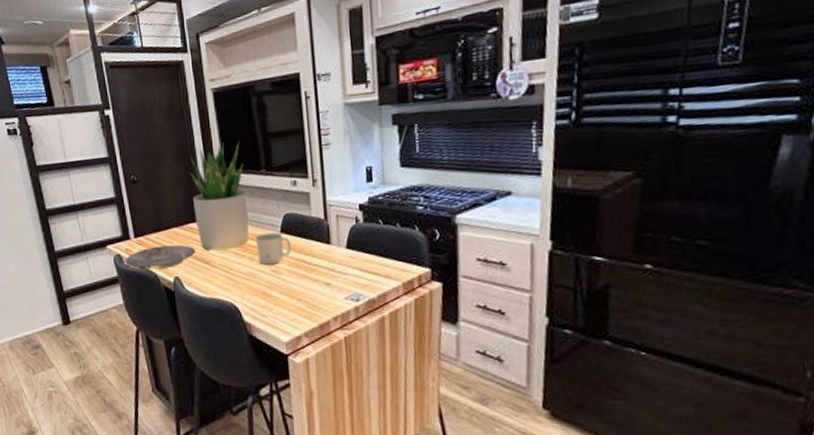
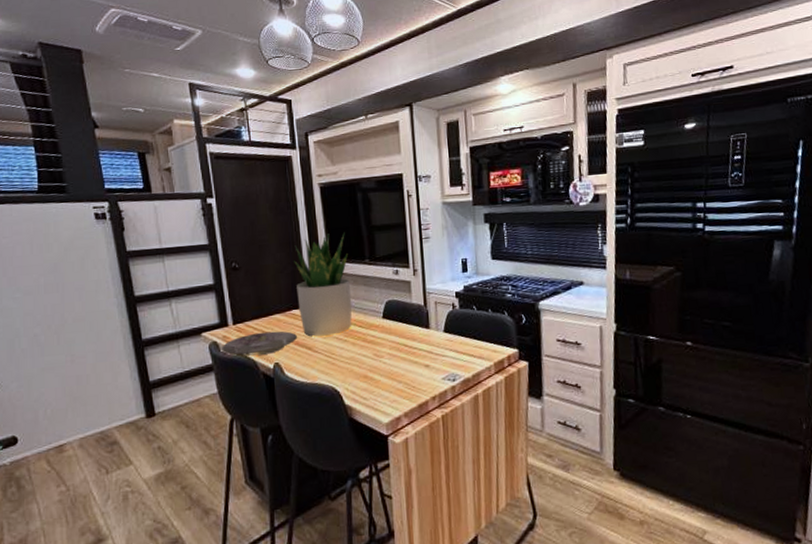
mug: present [256,232,292,265] -> none [359,318,393,349]

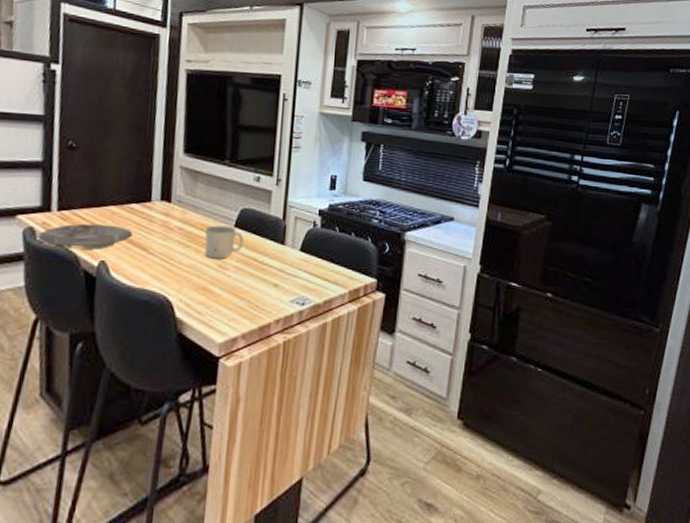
planter: present [294,232,352,337] -> none [139,125,207,239]
mug: none [359,318,393,349] -> present [204,225,244,259]

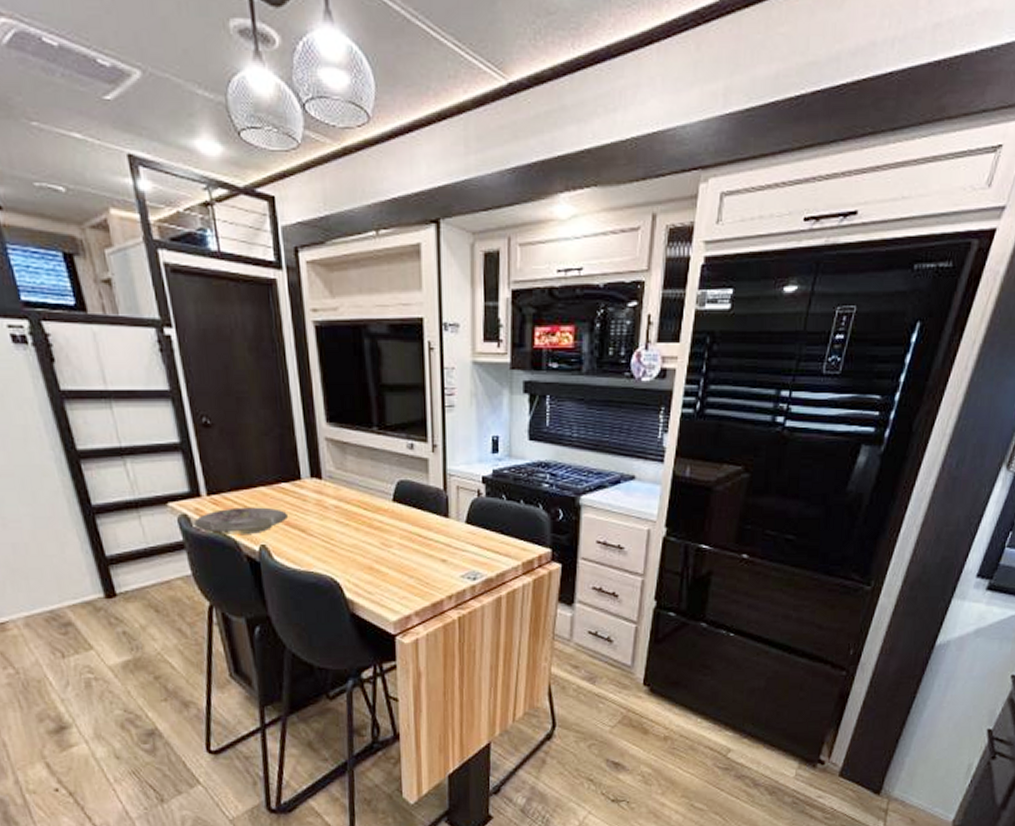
mug: present [204,225,244,259] -> none [363,500,405,537]

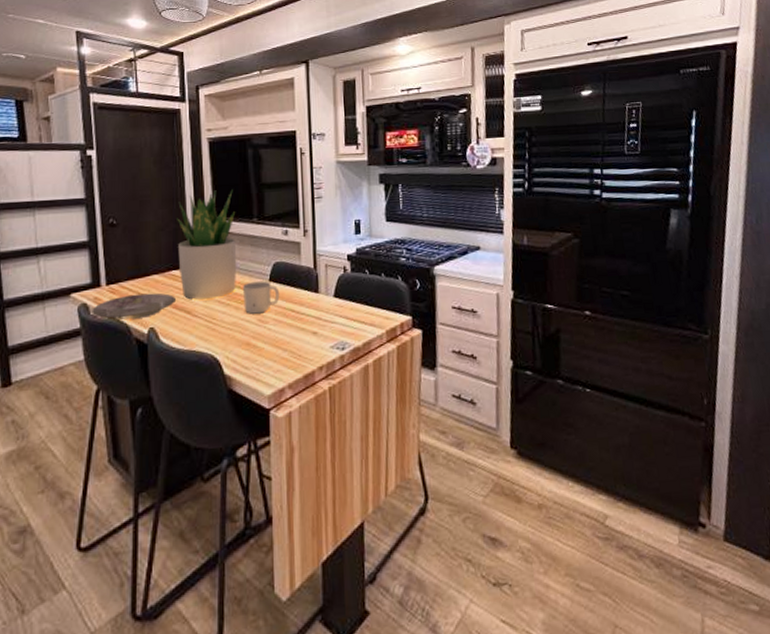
planter: none [282,389,356,519] -> present [177,189,237,301]
mug: none [363,500,405,537] -> present [243,281,280,314]

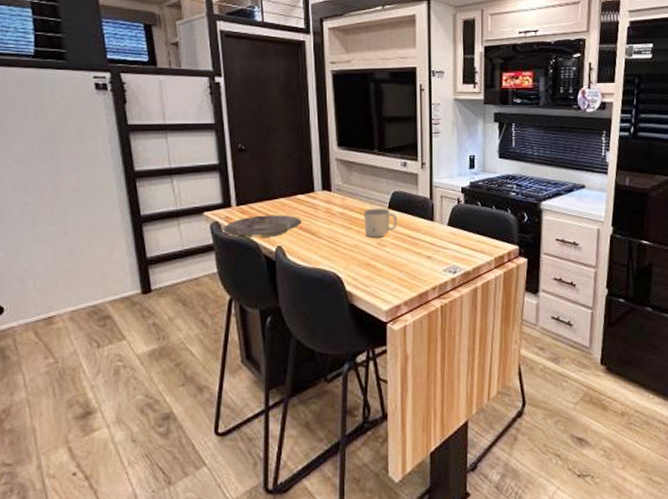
planter: present [177,189,237,301] -> none [302,121,359,224]

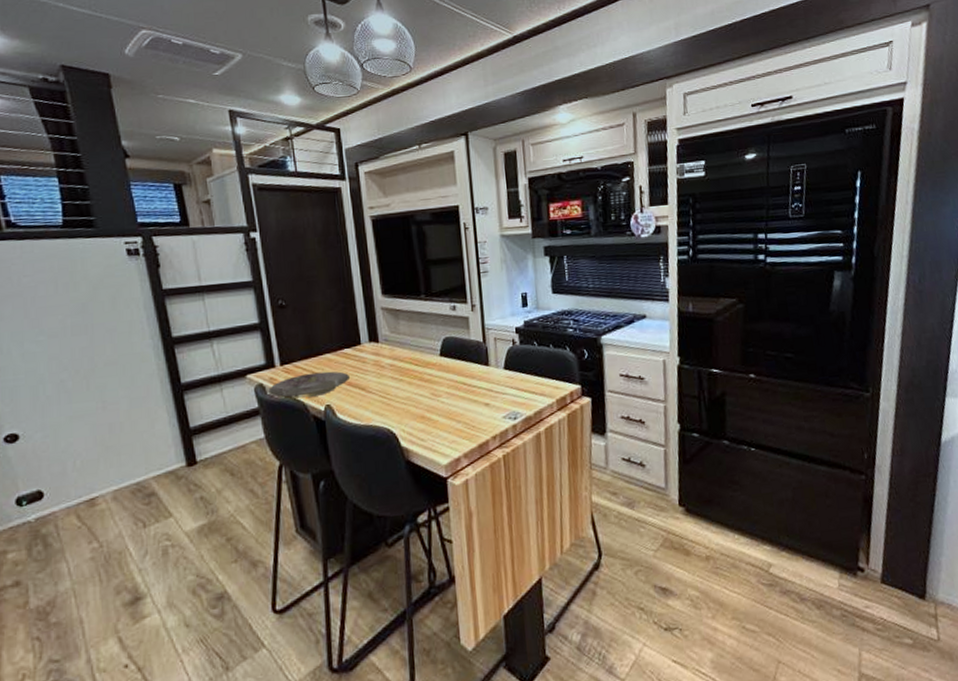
mug: present [364,208,398,238] -> none [415,356,451,389]

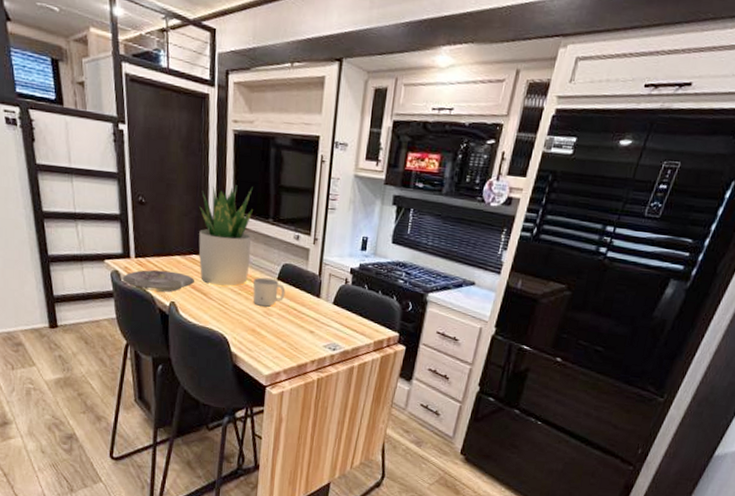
planter: none [345,267,408,377] -> present [198,185,253,287]
mug: none [415,356,451,389] -> present [252,277,286,307]

